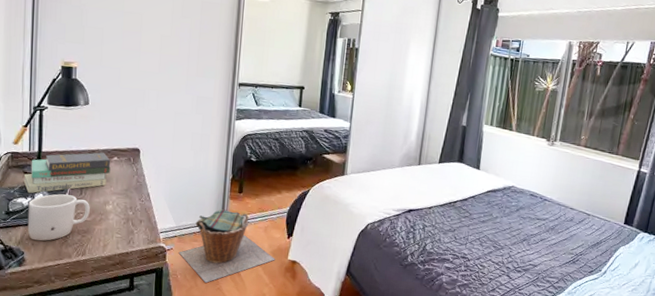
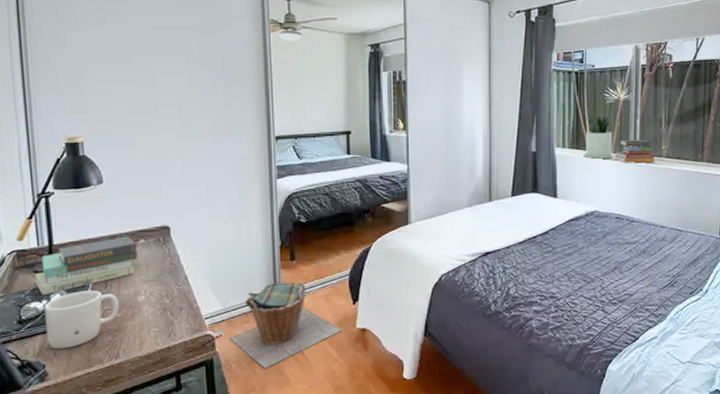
planter: none [508,98,539,142] -> present [582,114,614,160]
books: none [535,125,574,150] -> present [614,139,655,163]

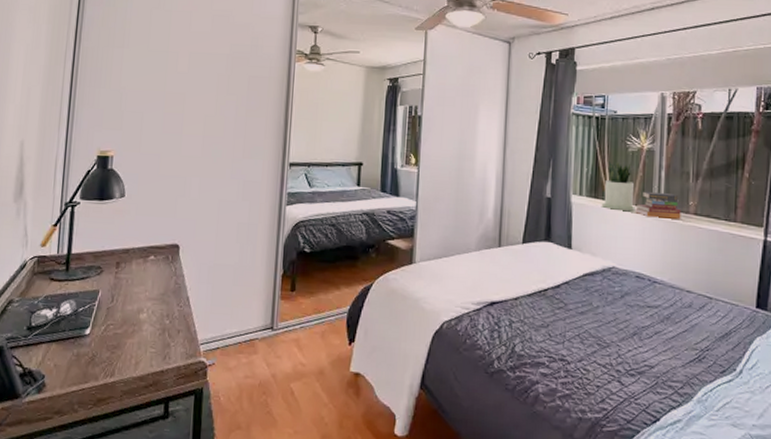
books: present [34,236,138,296] -> none [49,251,147,304]
mug: present [44,290,119,350] -> none [50,302,122,361]
laundry basket: present [229,282,342,368] -> none [221,312,335,405]

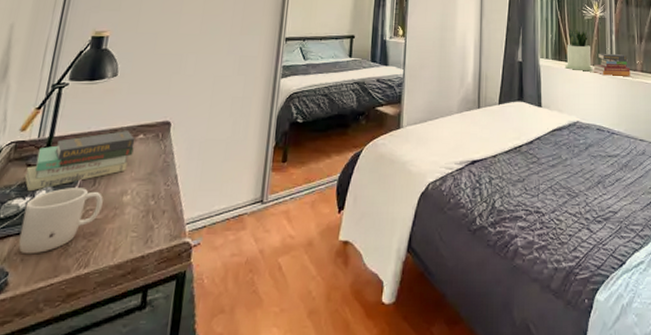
books: none [49,251,147,304] -> present [24,131,136,192]
mug: none [50,302,122,361] -> present [18,188,103,254]

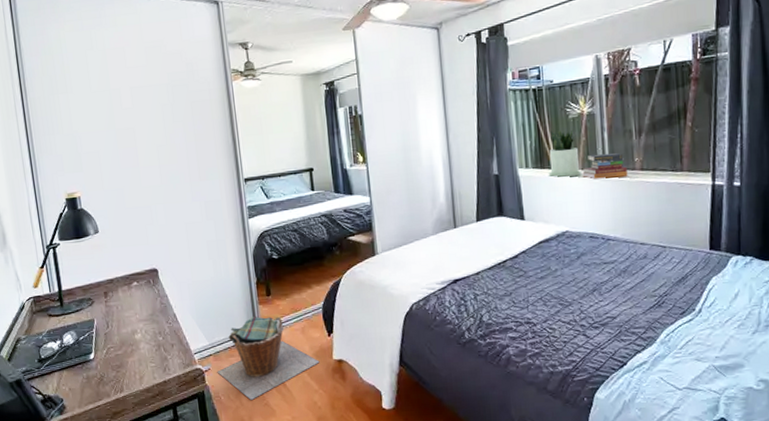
mug: present [18,188,103,254] -> none [58,330,120,385]
books: present [24,131,136,192] -> none [48,280,133,337]
laundry basket: none [207,185,324,285] -> present [217,316,320,400]

